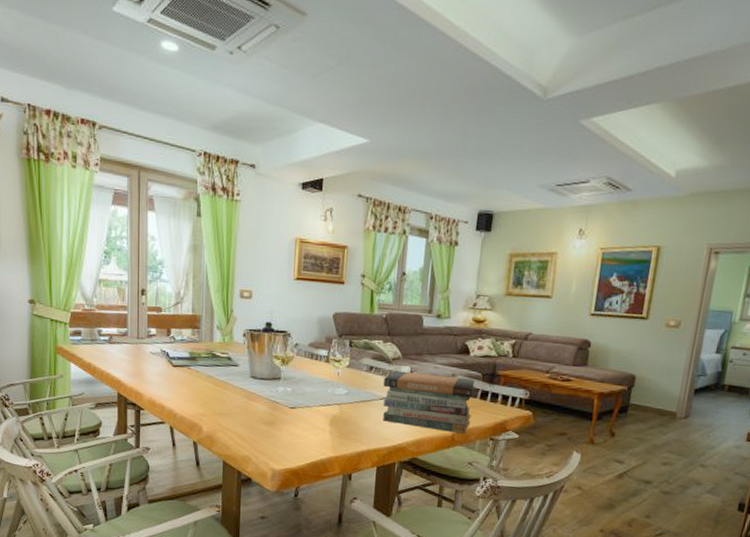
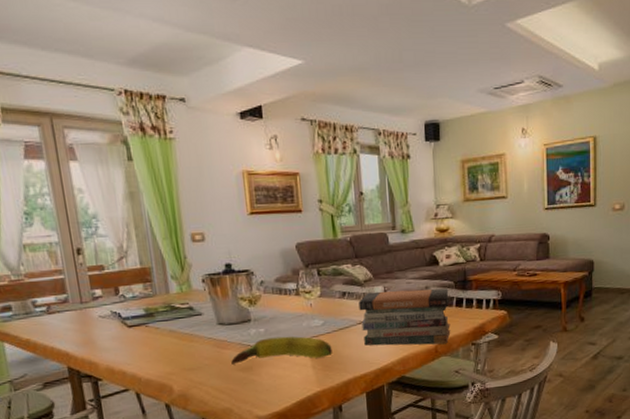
fruit: none [257,397,351,425] -> present [231,336,332,365]

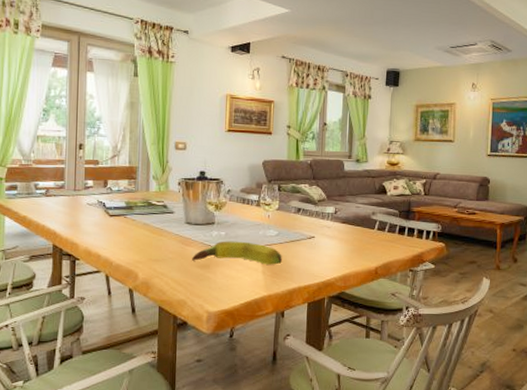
book stack: present [358,288,451,346] -> none [311,211,393,267]

